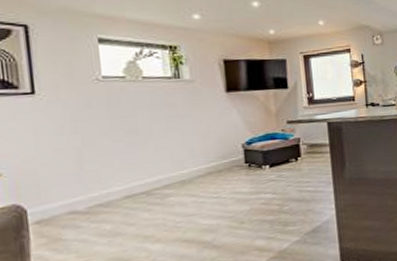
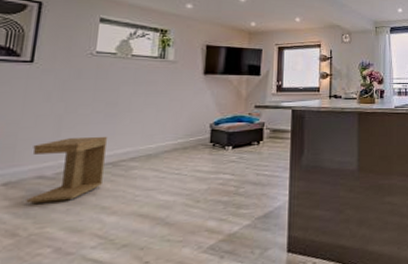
side table: none [57,165,141,239] -> present [26,136,108,203]

